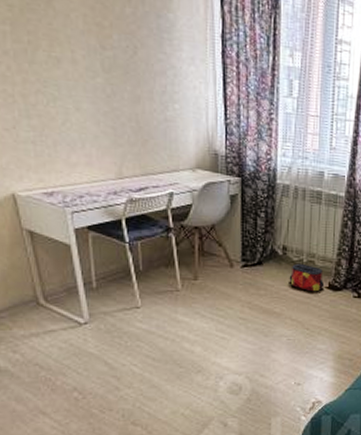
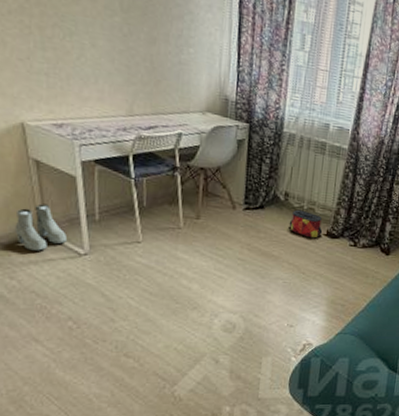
boots: none [13,274,67,323] -> present [14,203,68,251]

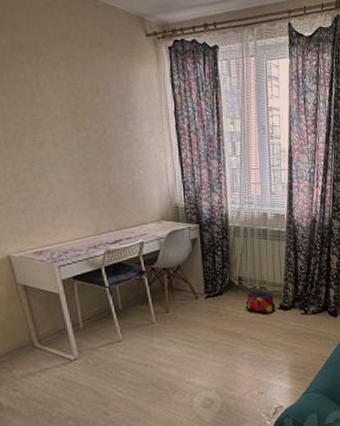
boots: present [14,203,68,251] -> none [12,321,59,364]

